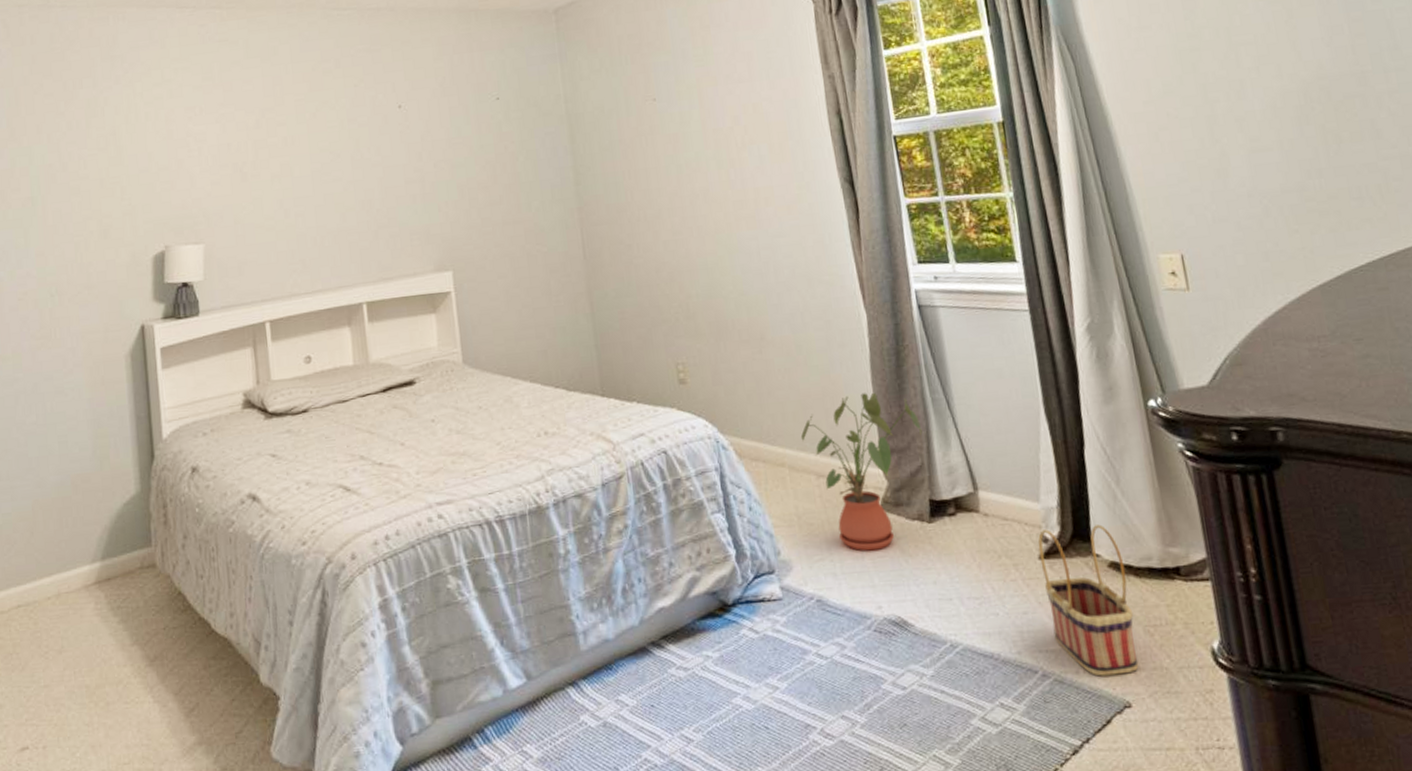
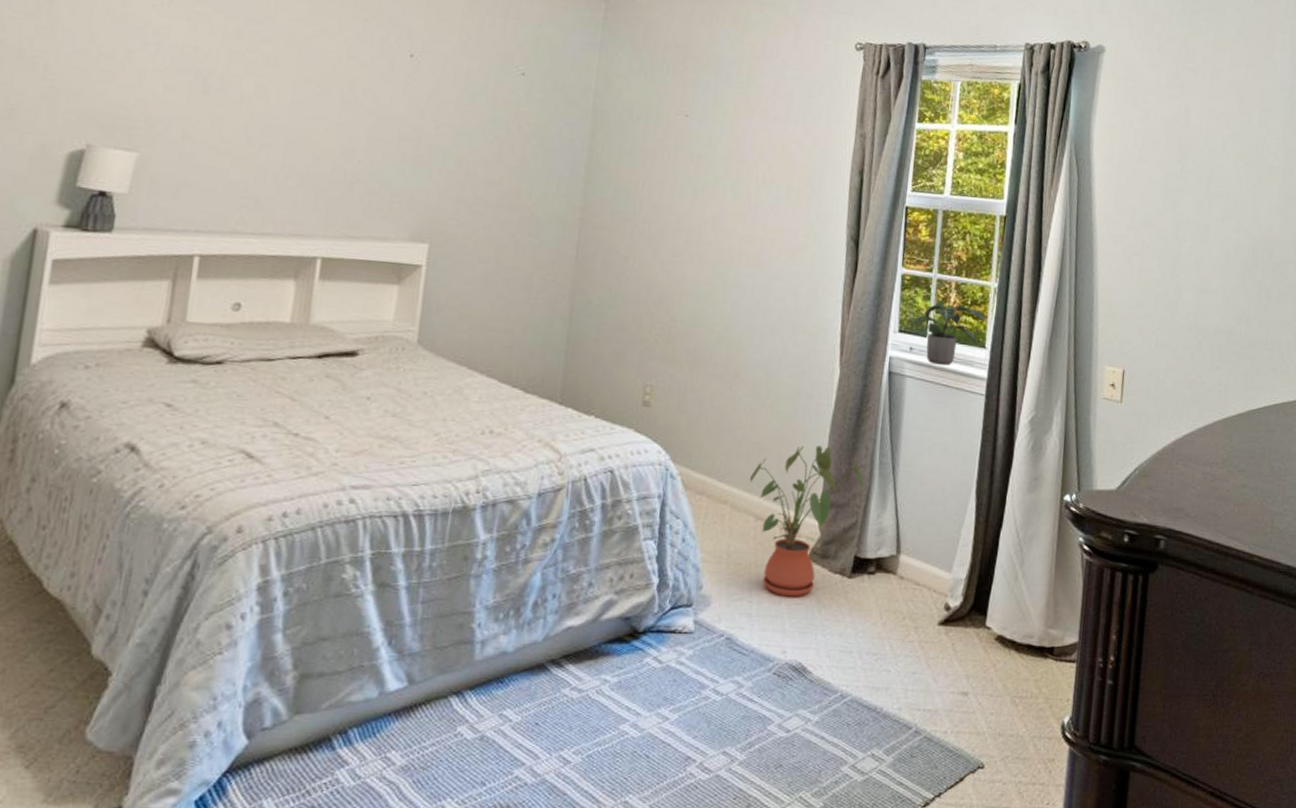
potted plant: none [928,223,1011,290] -> present [910,301,987,367]
basket: present [1038,524,1139,676] -> none [934,599,1009,738]

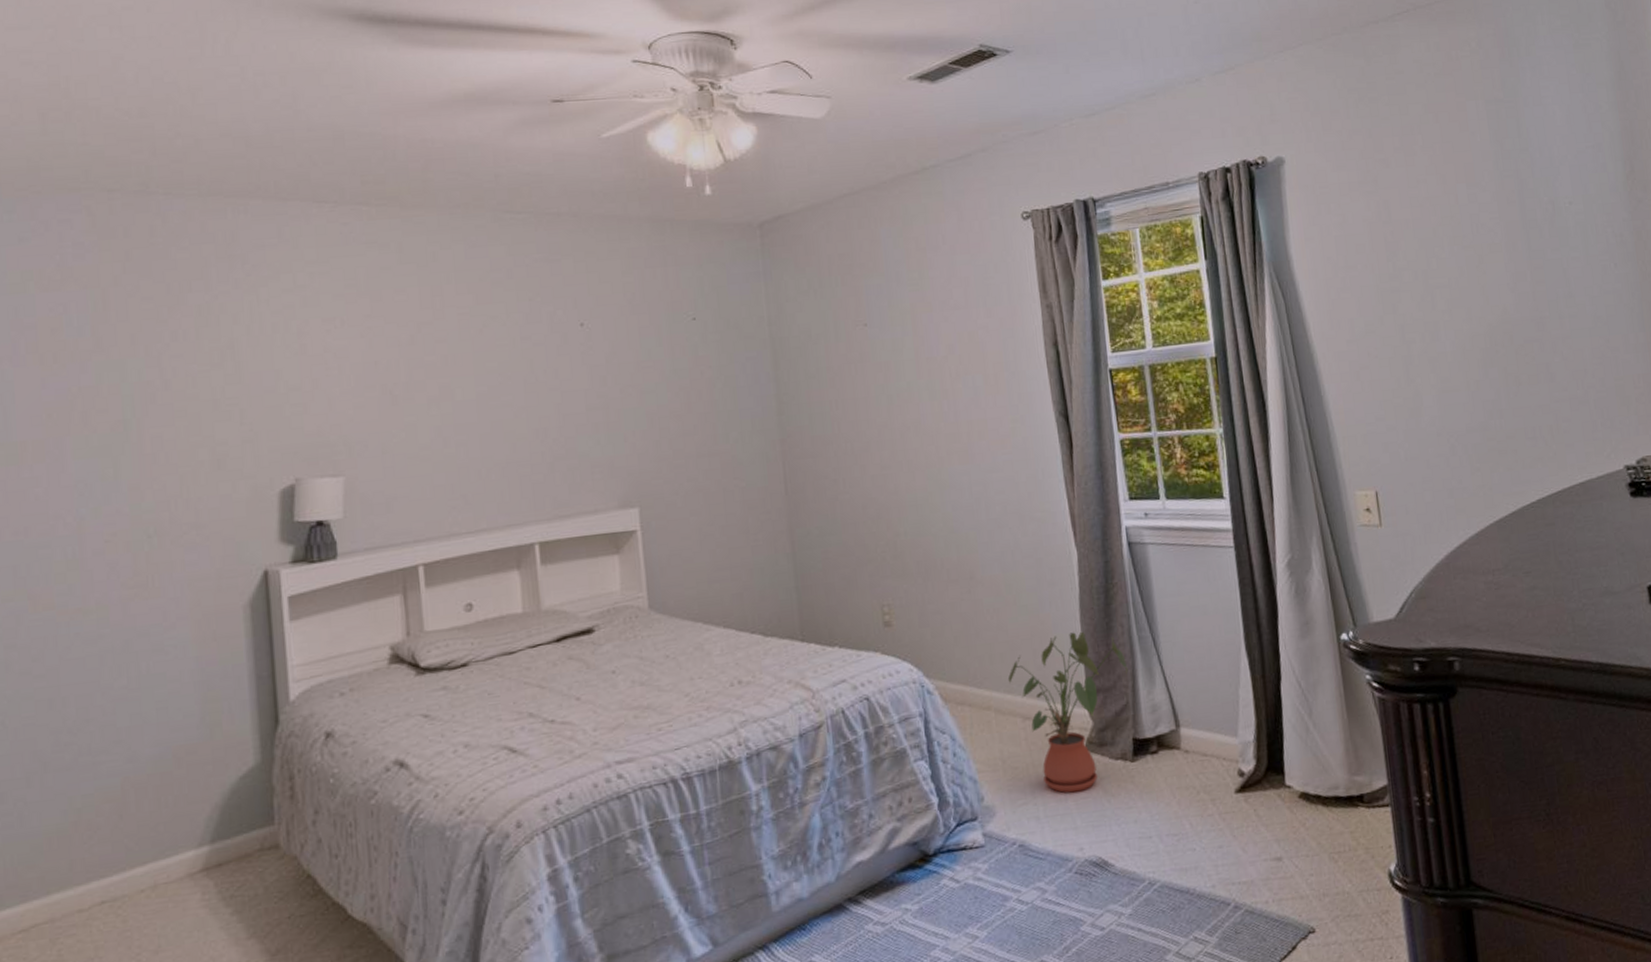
potted plant: present [910,301,987,367] -> none [1140,459,1220,526]

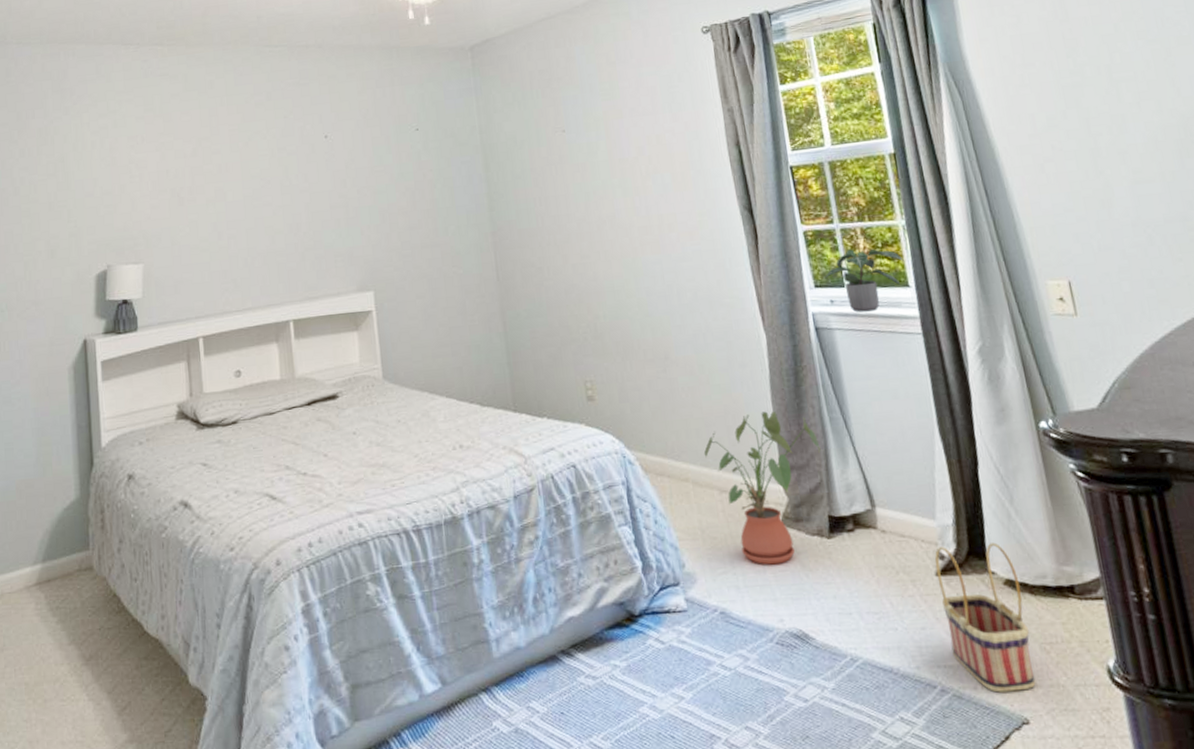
potted plant: none [1140,459,1220,526] -> present [825,249,904,313]
basket: none [1234,756,1323,905] -> present [934,542,1036,693]

